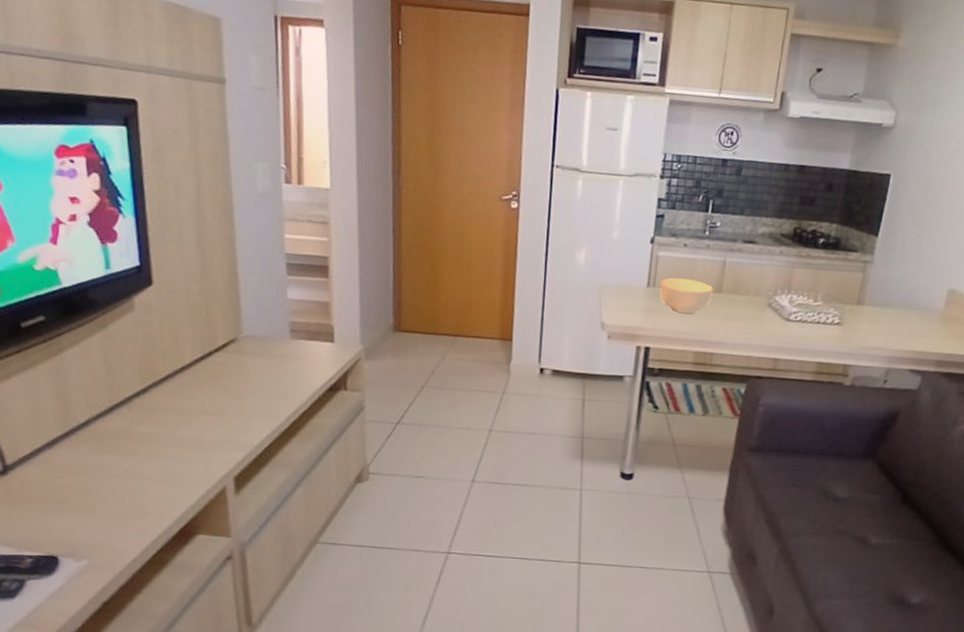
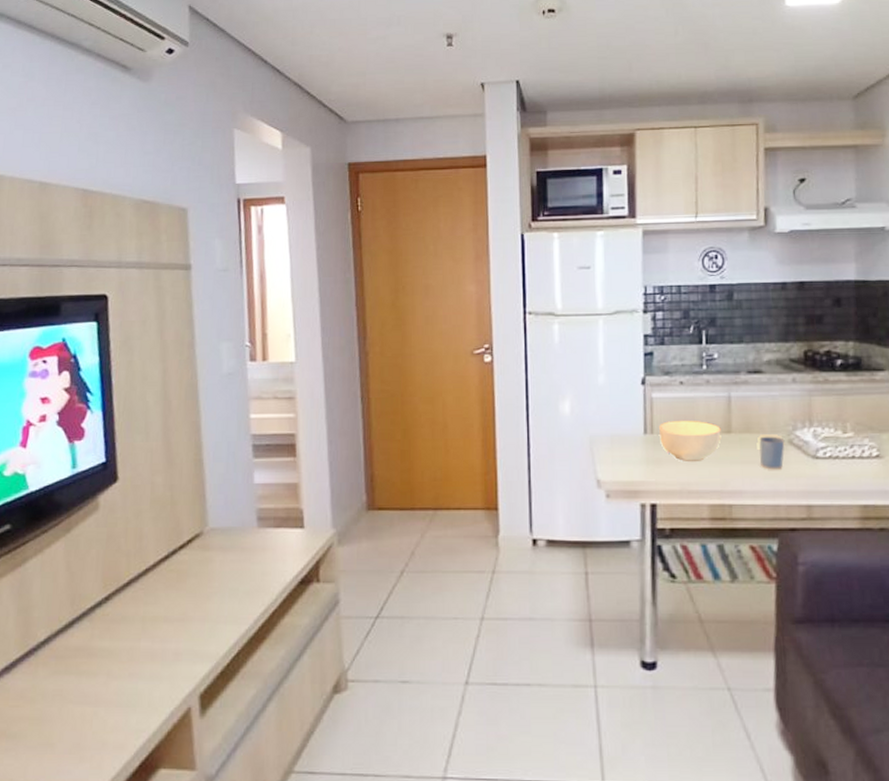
mug: none [742,298,765,327] -> present [759,436,785,470]

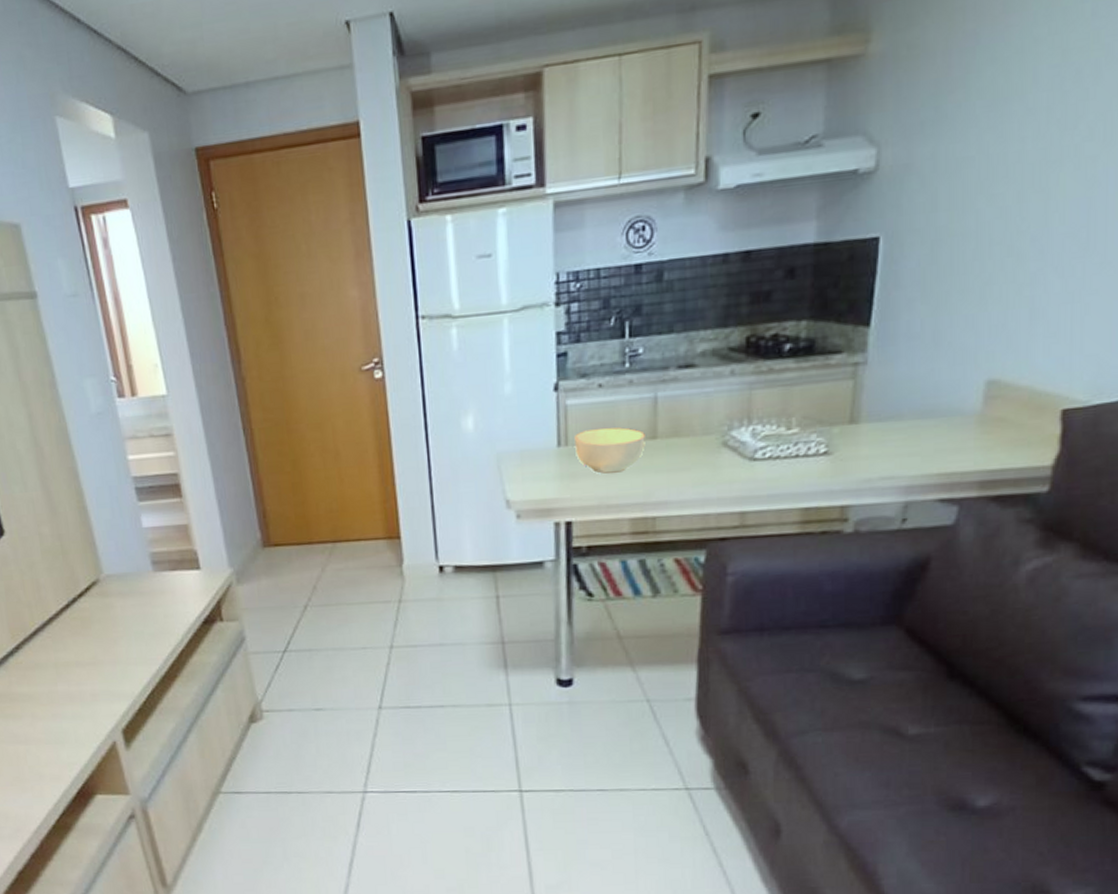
mug: present [759,436,785,470] -> none [689,438,718,476]

